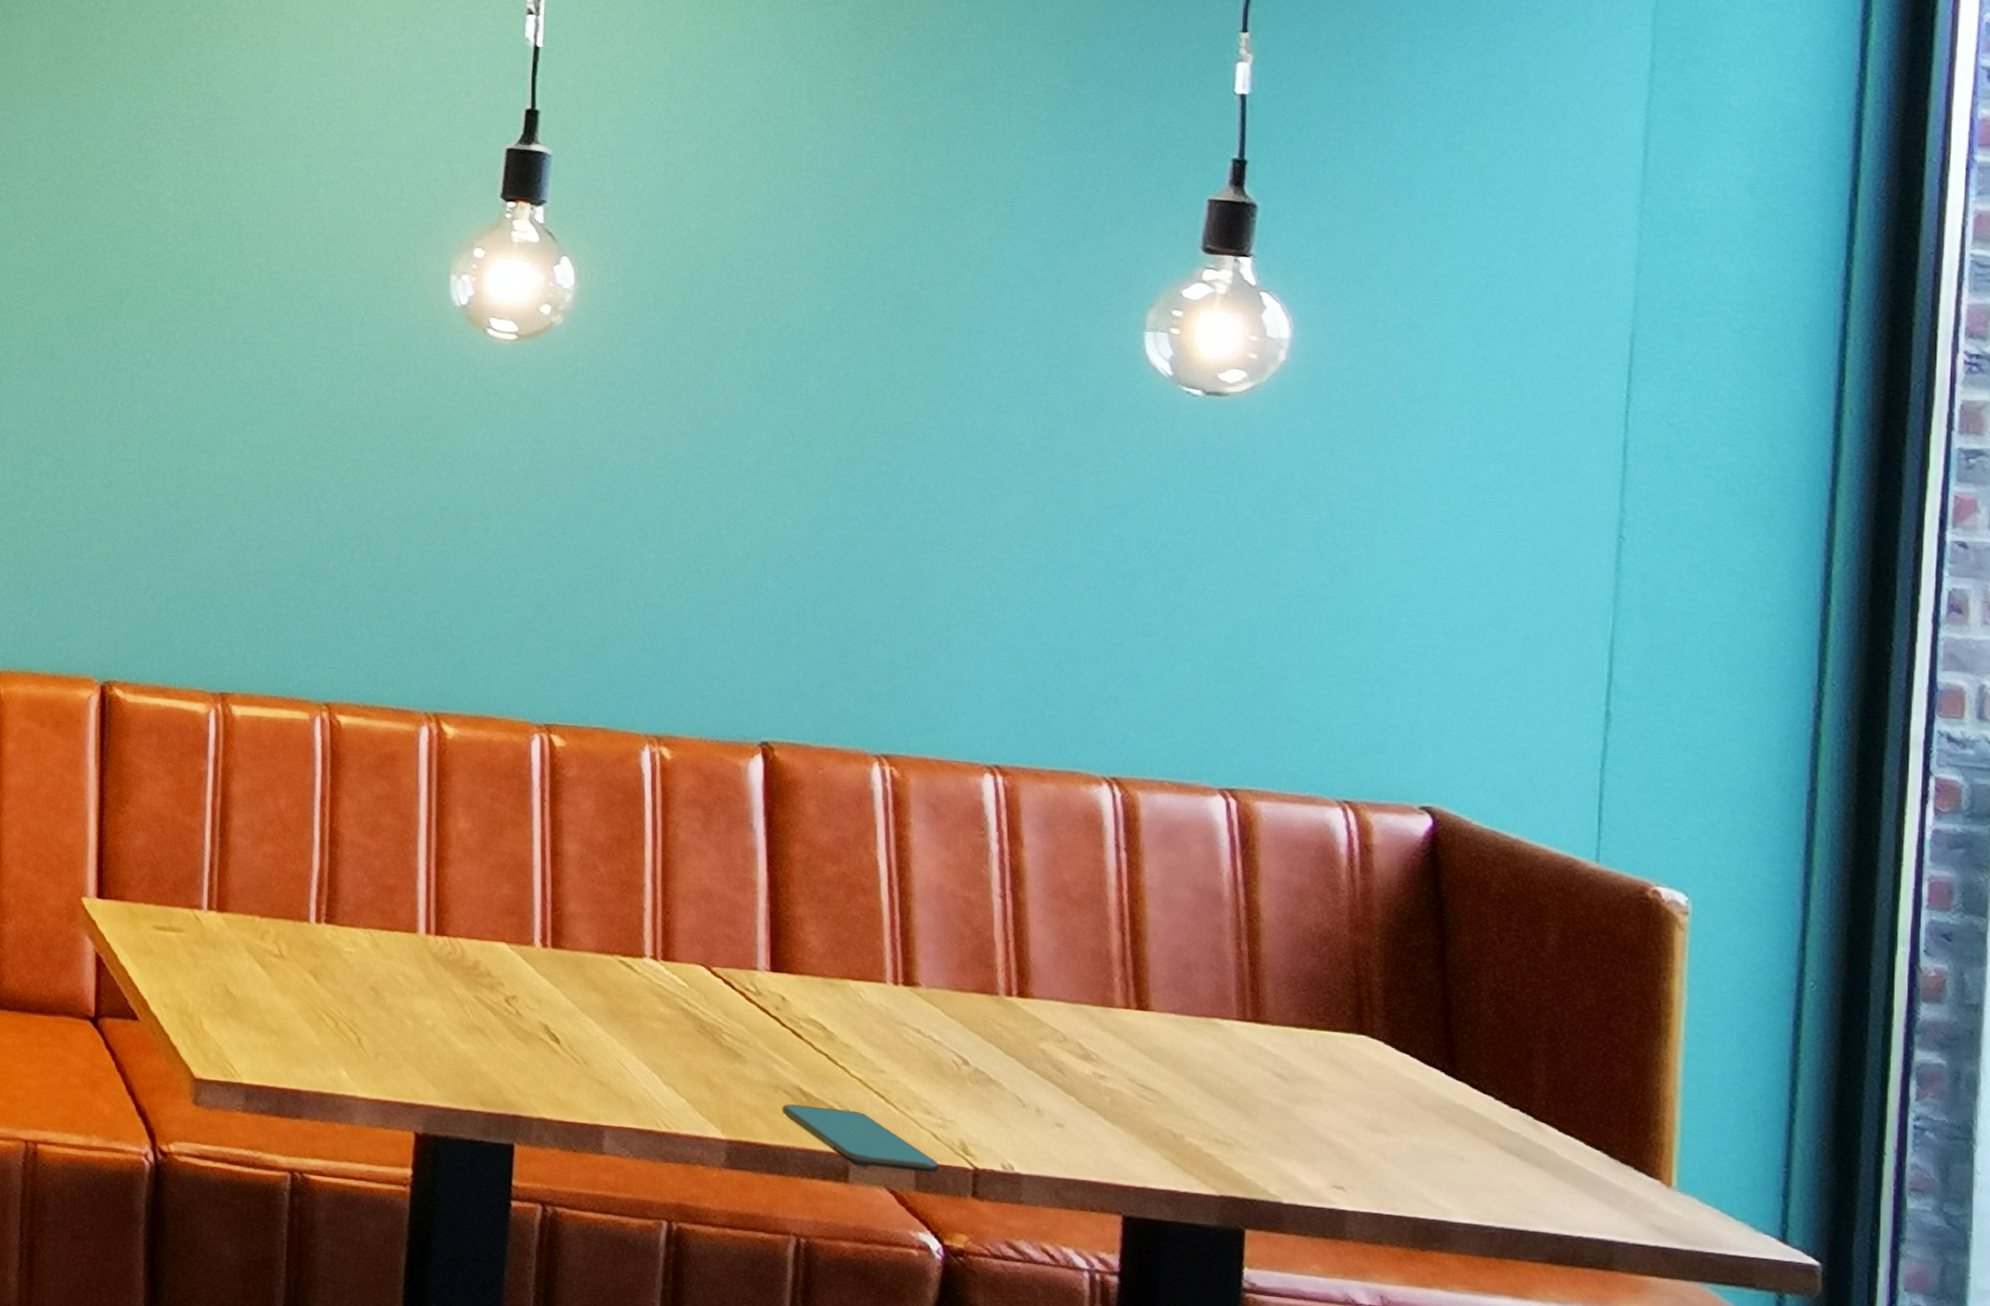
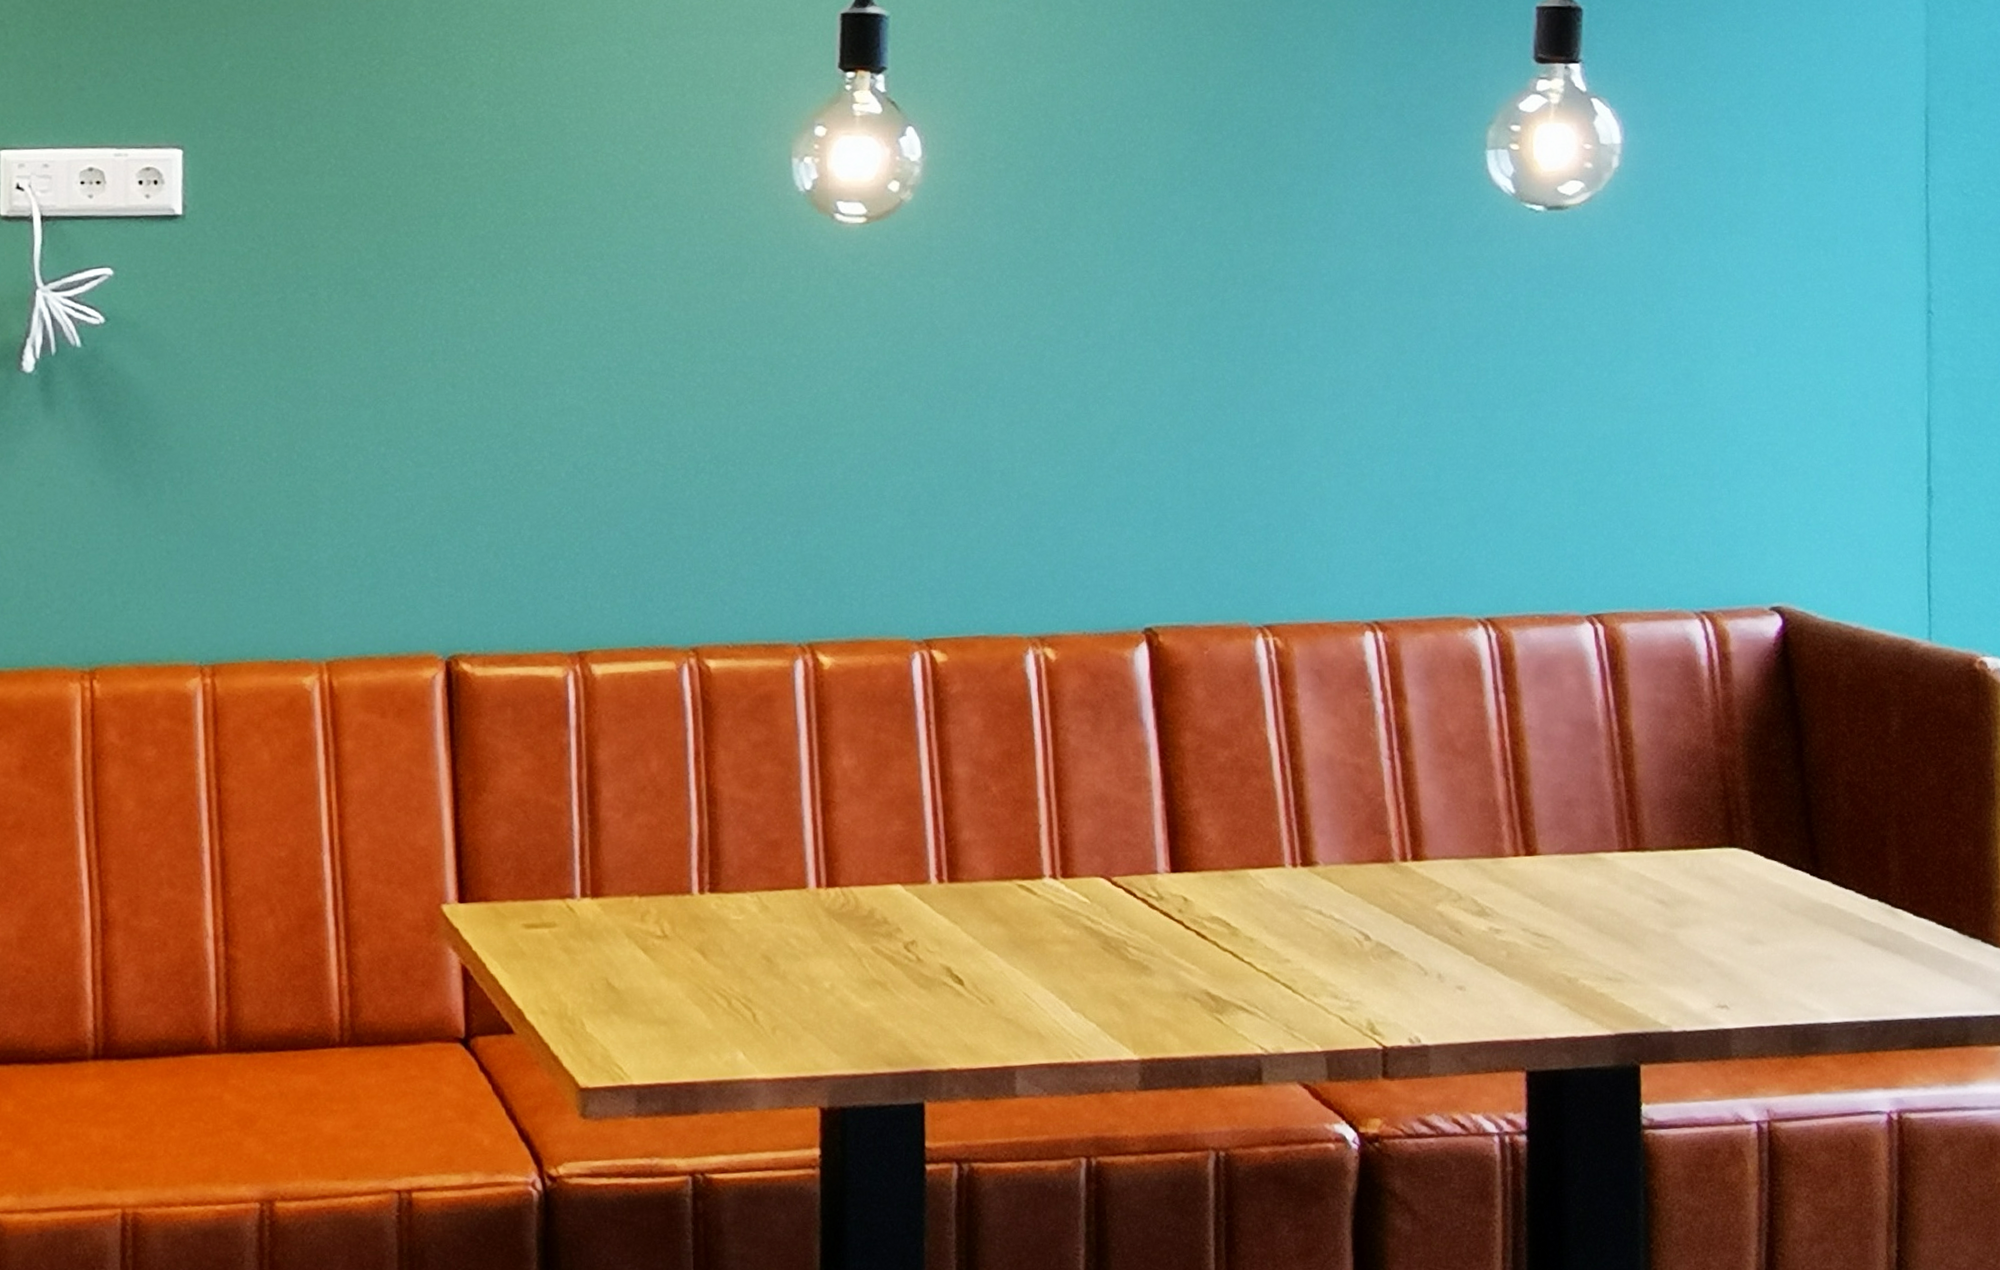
smartphone: present [782,1104,939,1173] -> none [1192,1007,1349,1066]

